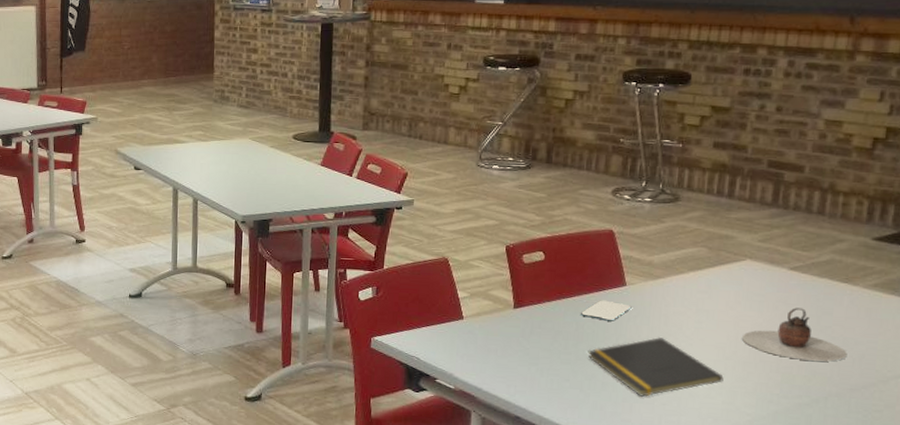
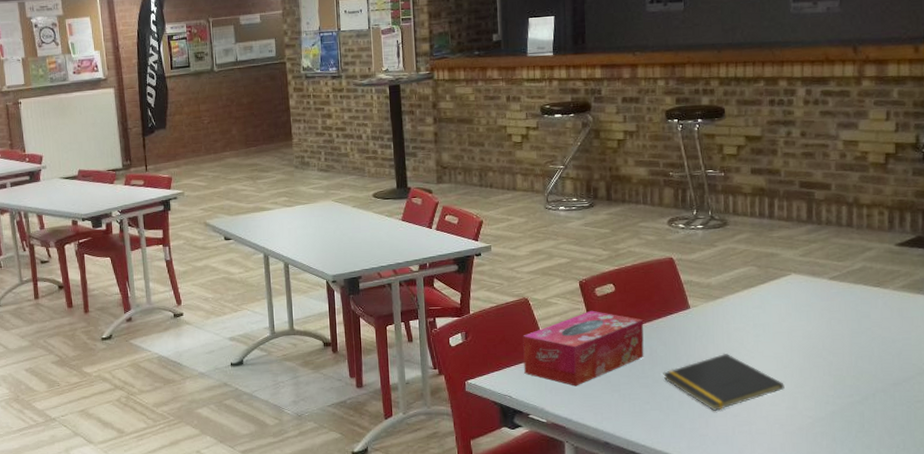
tissue box: none [436,277,572,355] -> present [523,310,644,386]
smartphone: present [580,300,632,321] -> none [652,324,697,343]
teapot: present [741,308,847,362] -> none [795,314,887,362]

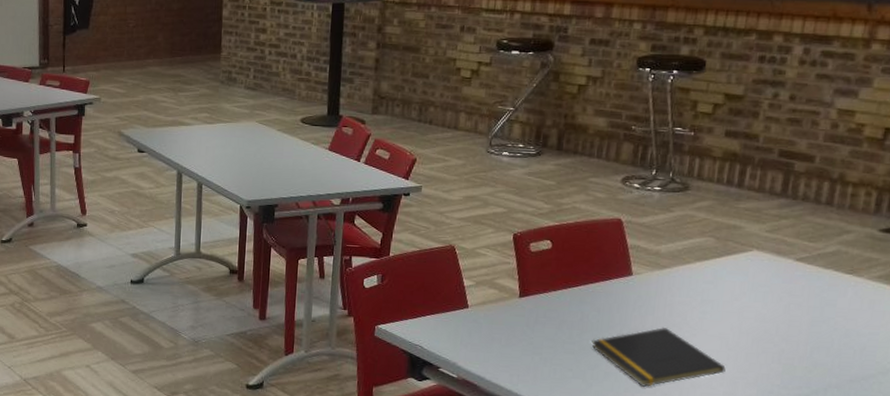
tissue box: present [523,310,644,386] -> none [440,266,578,344]

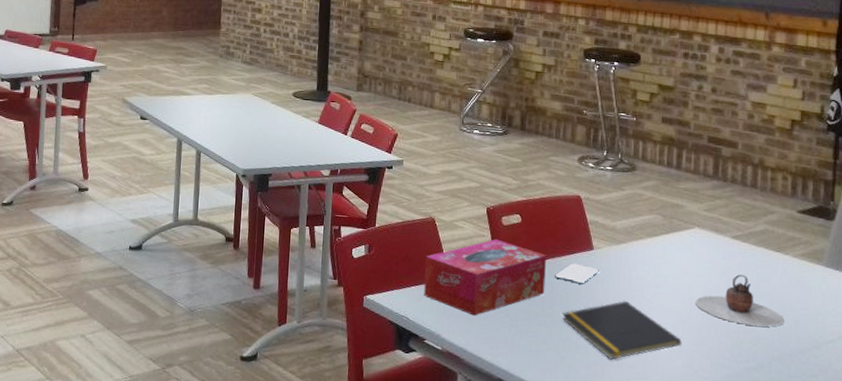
tissue box: none [440,266,578,344] -> present [424,239,546,316]
smartphone: none [585,289,637,311] -> present [554,263,599,284]
teapot: none [745,299,849,353] -> present [695,274,785,327]

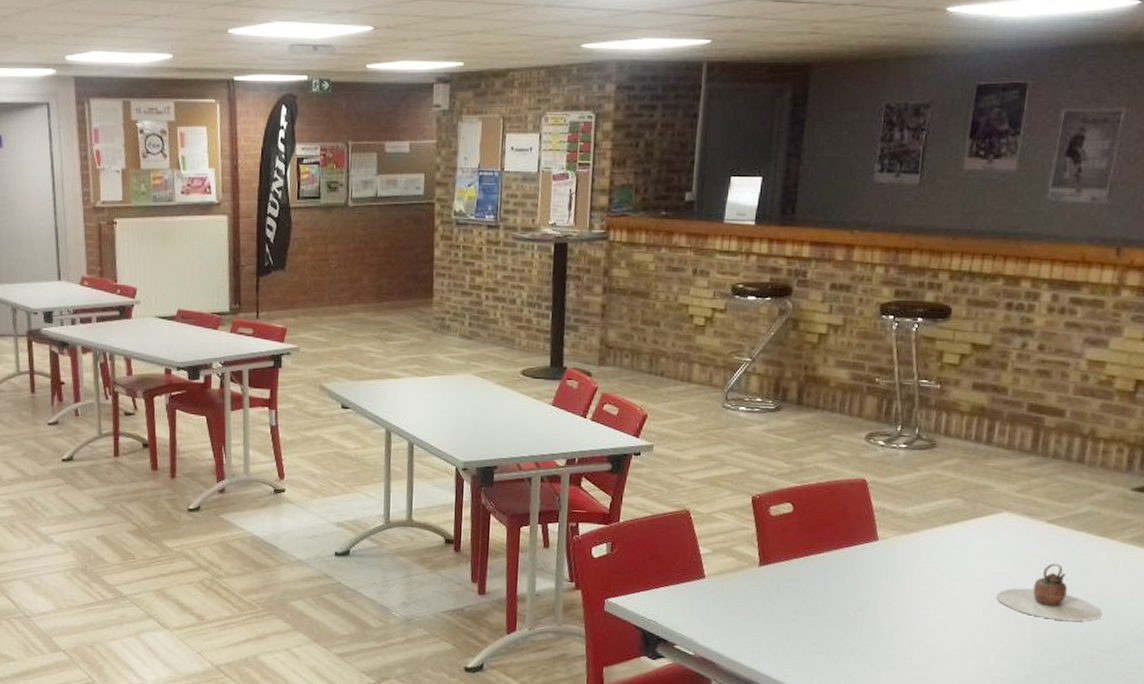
tissue box: present [424,239,546,316] -> none [675,531,821,618]
smartphone: present [554,263,599,284] -> none [829,556,884,580]
notepad: present [562,300,682,360] -> none [836,595,977,662]

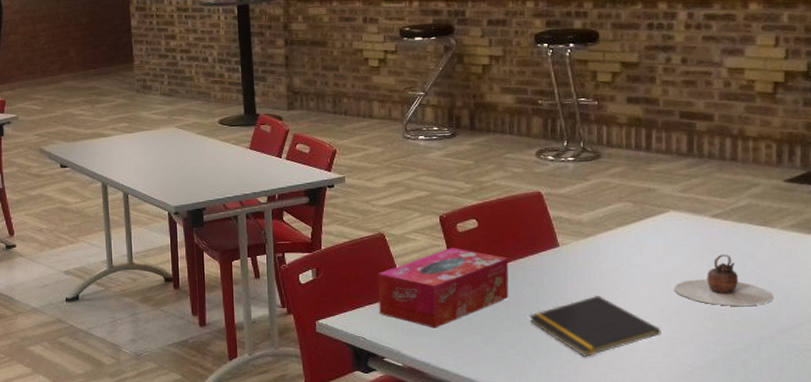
tissue box: none [675,531,821,618] -> present [378,247,509,328]
notepad: none [836,595,977,662] -> present [529,295,661,357]

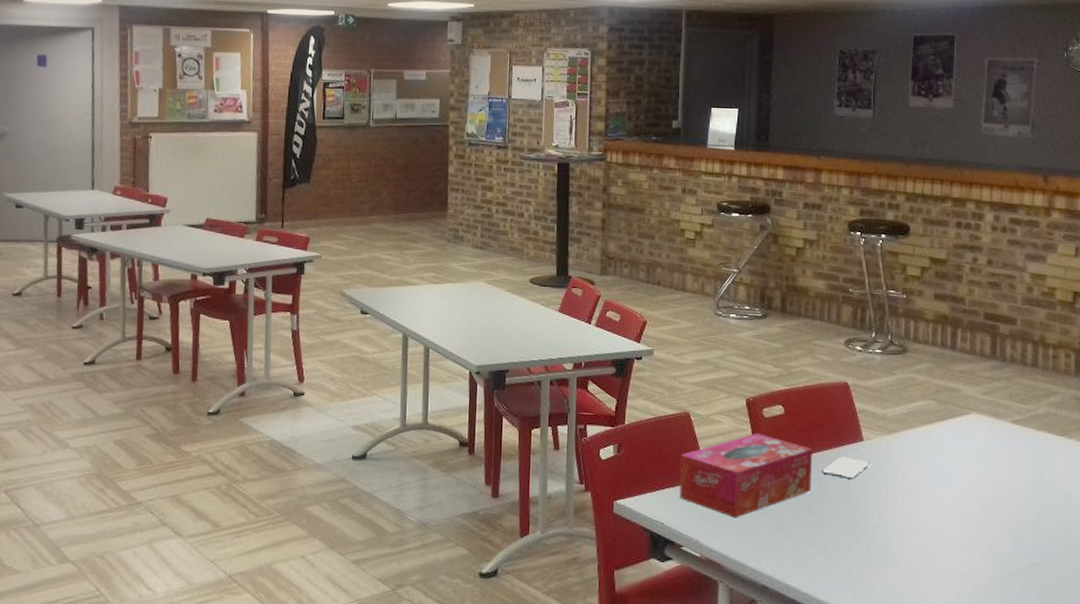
smartphone: none [517,263,567,284] -> present [821,456,870,479]
notepad: present [529,295,661,357] -> none [831,494,961,560]
teapot: present [673,254,774,307] -> none [974,462,1070,519]

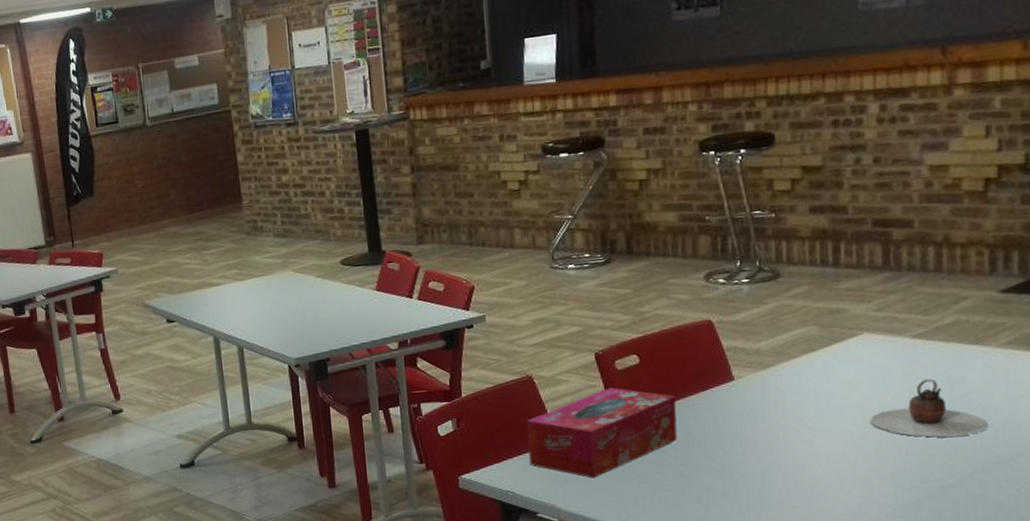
smartphone: present [821,456,870,479] -> none [687,399,744,423]
teapot: none [974,462,1070,519] -> present [869,379,989,438]

